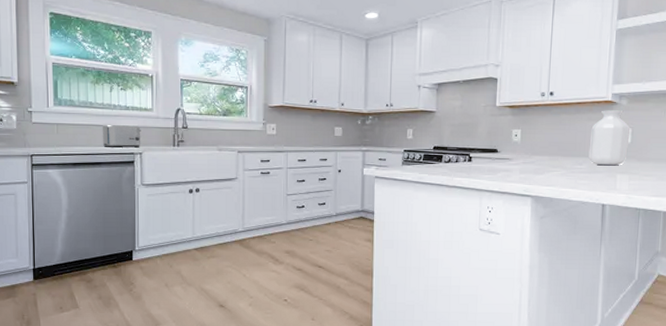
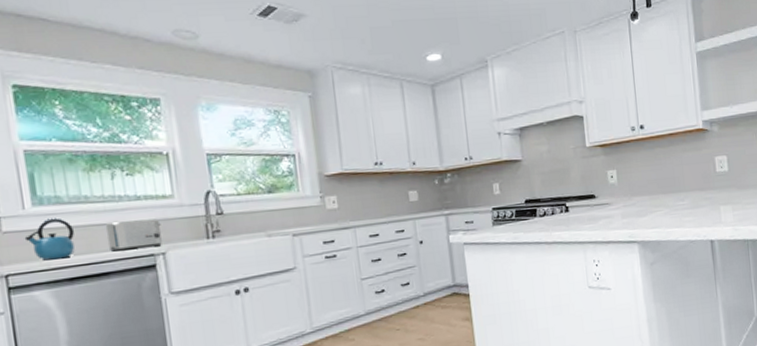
kettle: none [46,117,80,148] -> present [24,219,75,261]
vase: present [588,110,631,166] -> none [687,137,727,199]

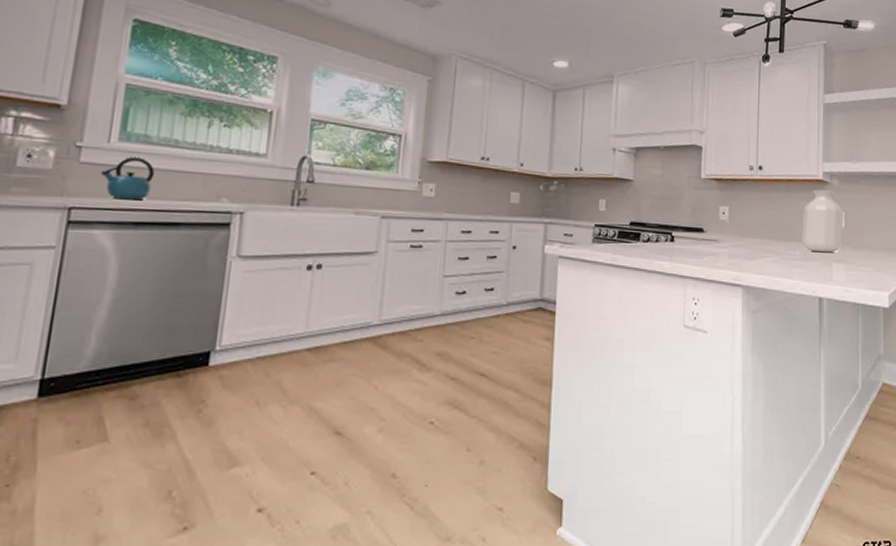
toaster: present [105,218,162,252] -> none [186,170,247,205]
vase: none [687,137,727,199] -> present [802,189,843,253]

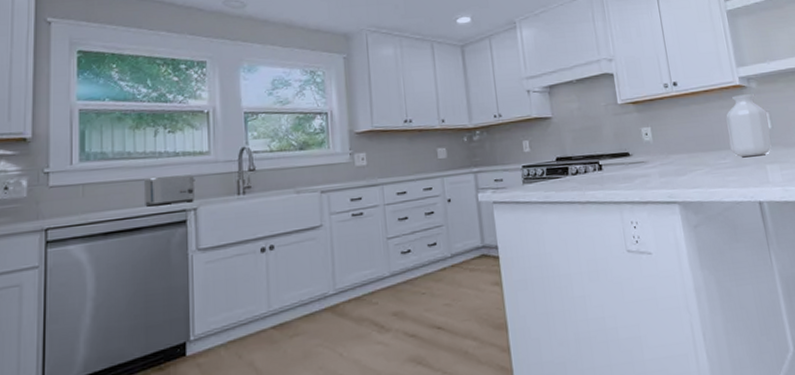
kettle: present [100,157,155,201] -> none [68,174,114,215]
toaster: none [186,170,247,205] -> present [143,174,195,208]

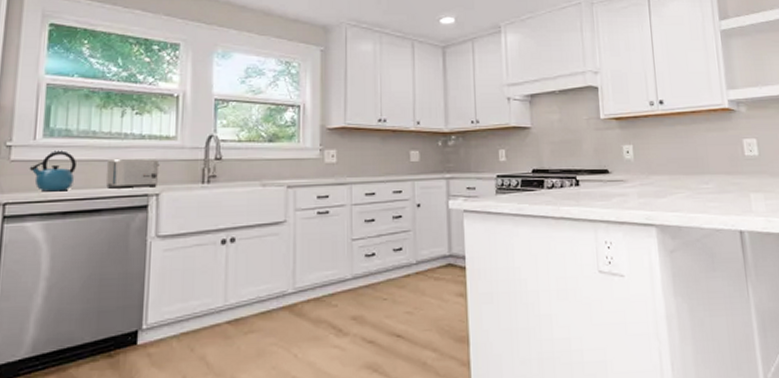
kettle: none [68,174,114,215] -> present [29,152,76,192]
vase: present [726,94,772,158] -> none [712,118,758,184]

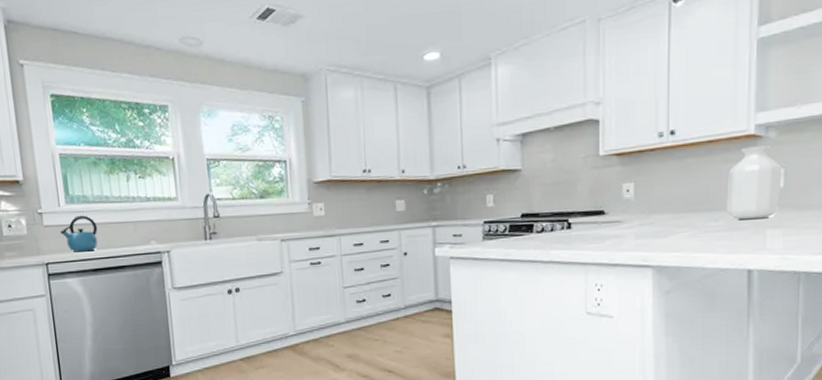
toaster: present [106,158,160,190] -> none [121,219,167,249]
vase: none [712,118,758,184] -> present [726,145,783,220]

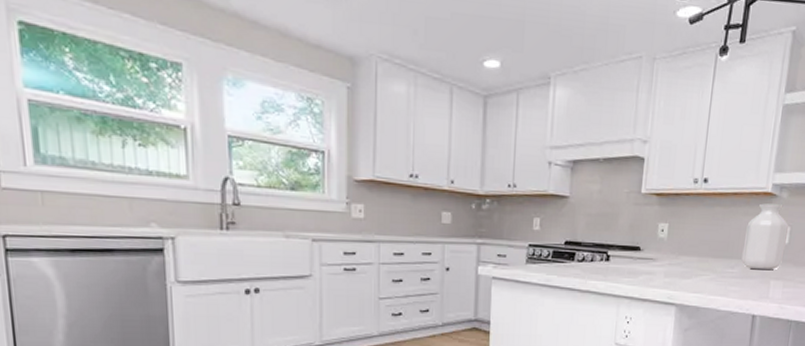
kettle: present [60,216,98,253] -> none [24,182,78,227]

